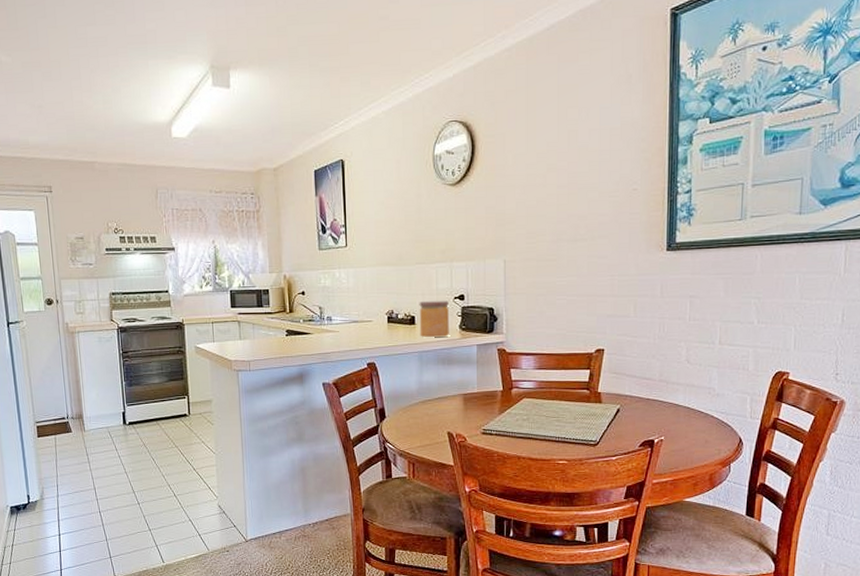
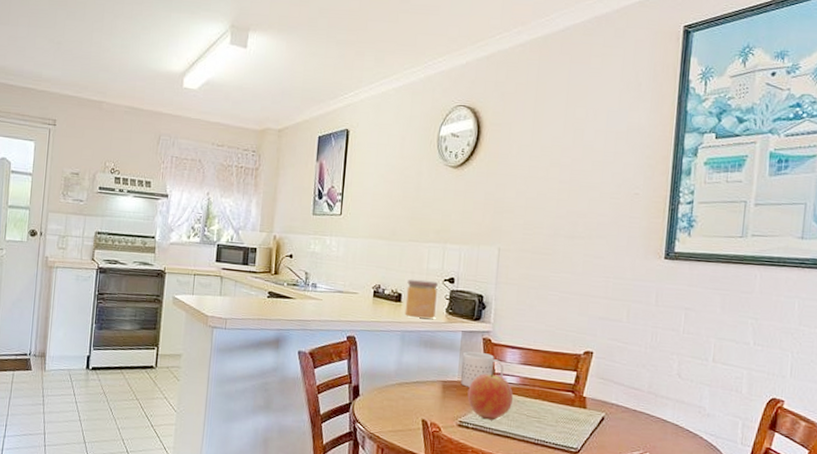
mug: none [479,363,520,397] -> present [461,351,504,387]
fruit: none [488,376,532,425] -> present [467,368,514,421]

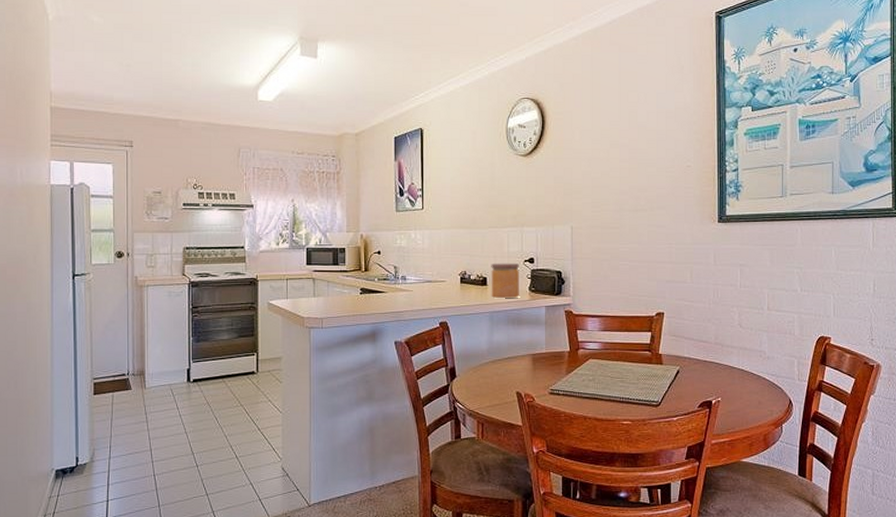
mug: present [461,351,504,387] -> none [547,324,586,357]
fruit: present [467,368,514,421] -> none [556,337,598,385]

